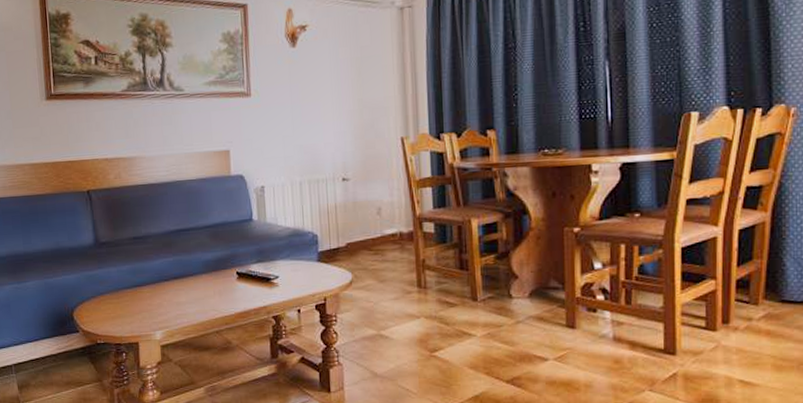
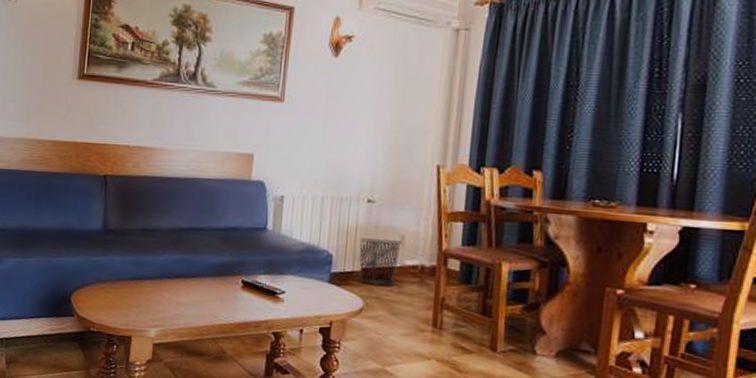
waste bin: none [339,212,379,257] -> present [359,238,402,286]

